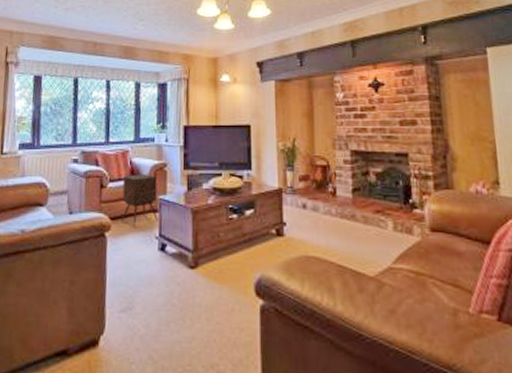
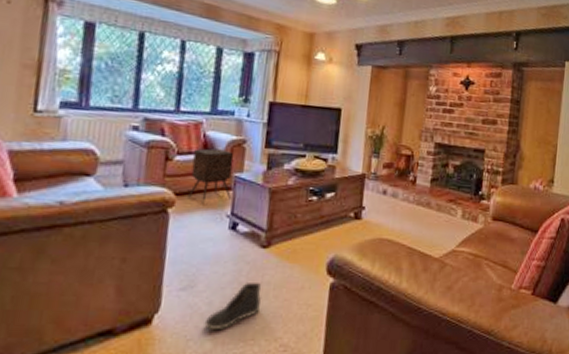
sneaker: none [144,303,195,353] -> present [204,281,262,329]

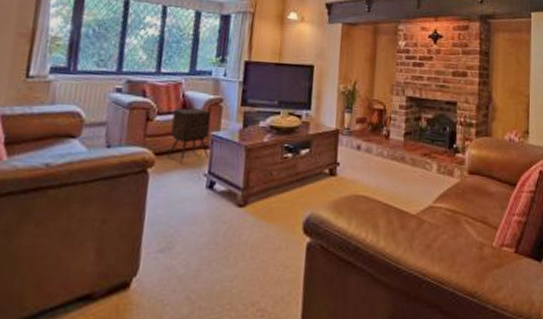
sneaker: present [204,281,262,329] -> none [181,242,239,293]

